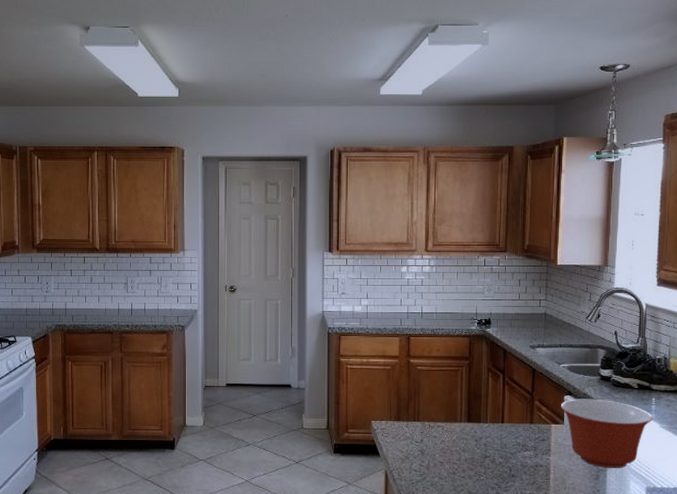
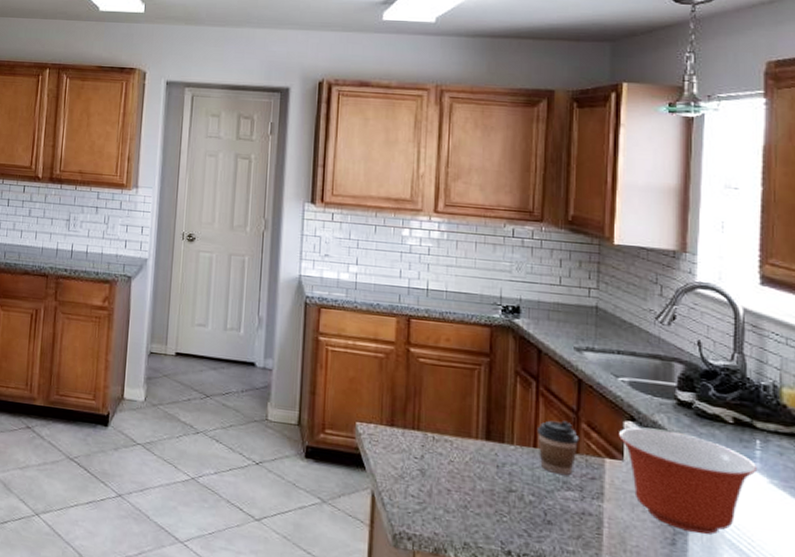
coffee cup: none [504,401,534,441] -> present [537,420,580,476]

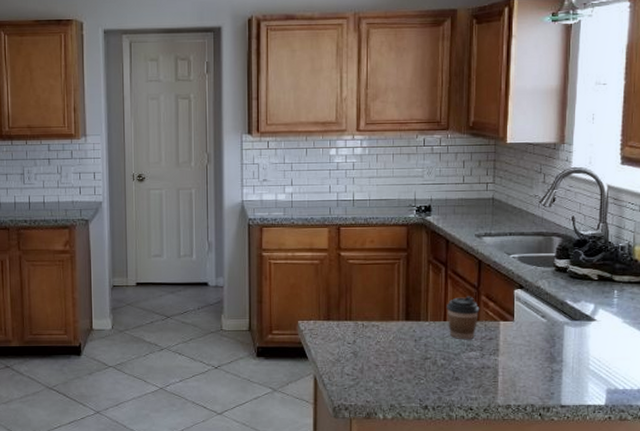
mixing bowl: present [618,427,756,534] -> none [510,292,614,370]

